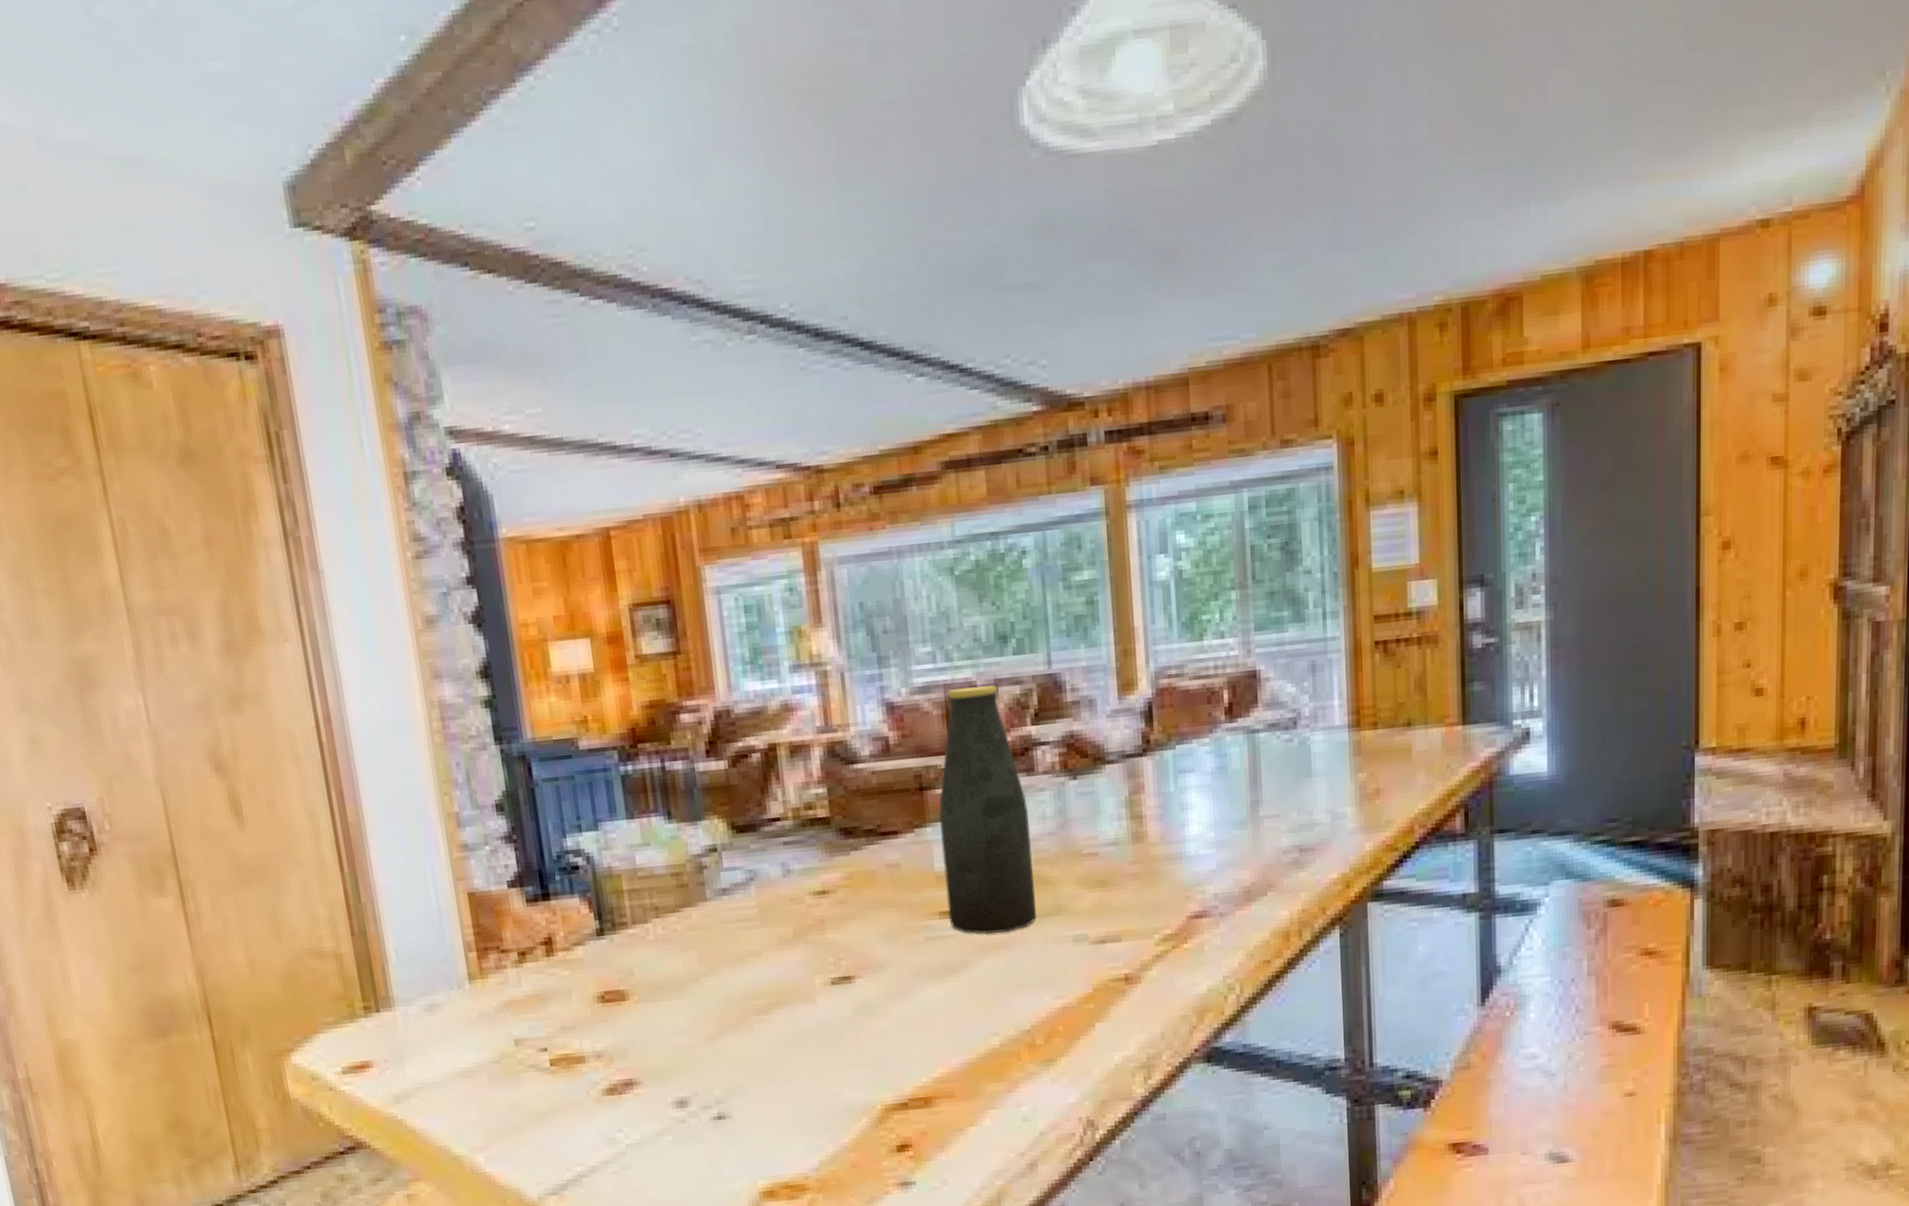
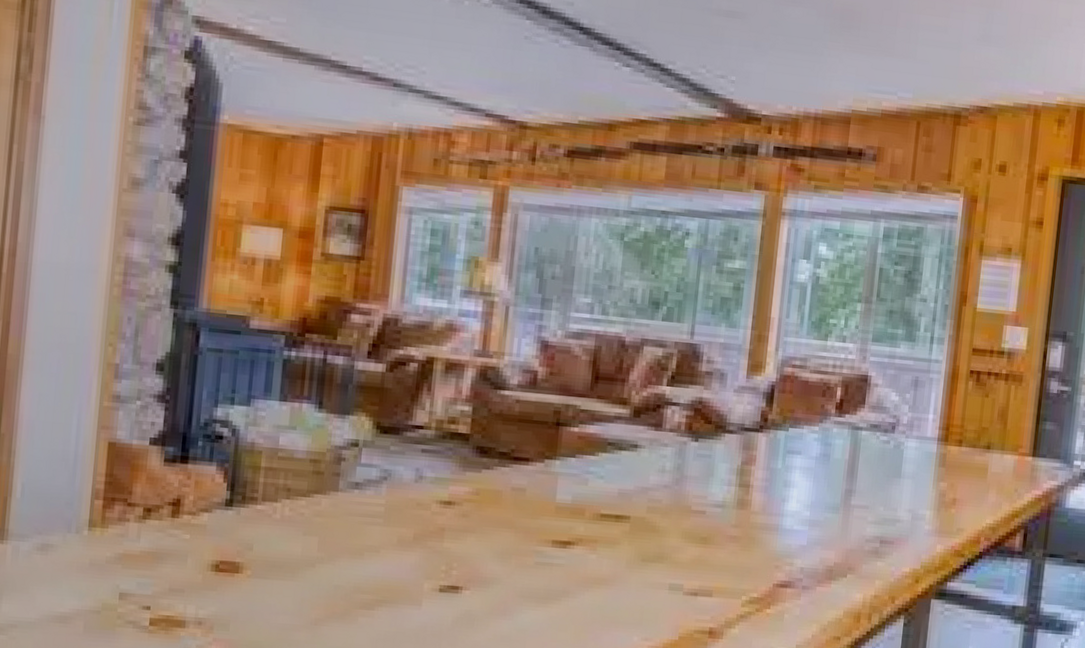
bottle: present [938,685,1038,934] -> none [560,340,651,571]

